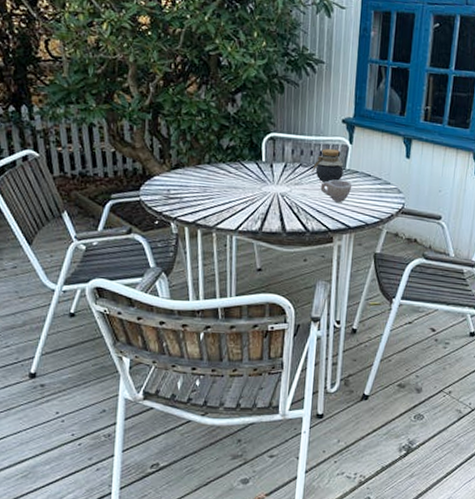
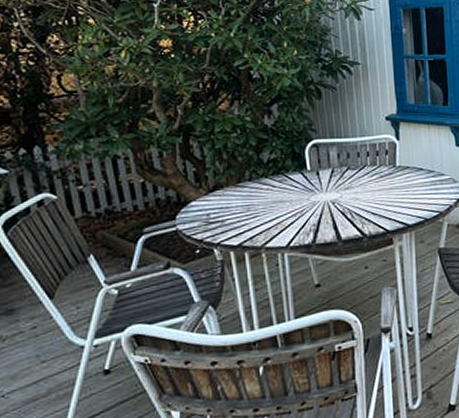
jar: present [311,148,344,183] -> none [360,148,394,183]
cup: present [320,179,352,202] -> none [372,178,406,201]

